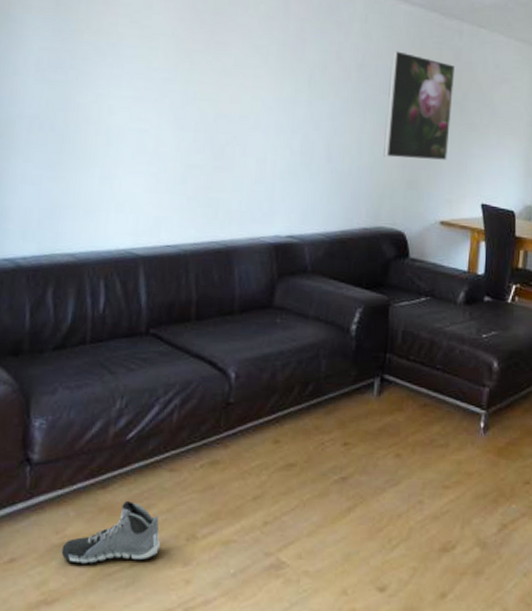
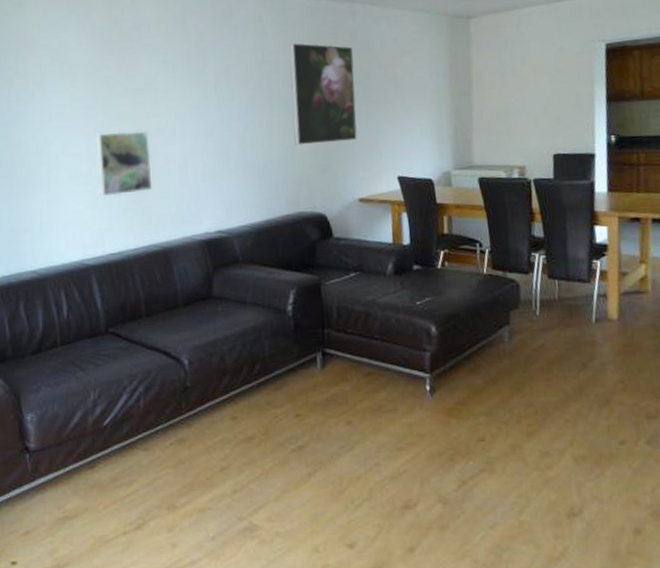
sneaker: present [61,501,161,564] -> none [65,479,147,533]
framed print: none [163,111,229,182] -> present [95,131,153,197]

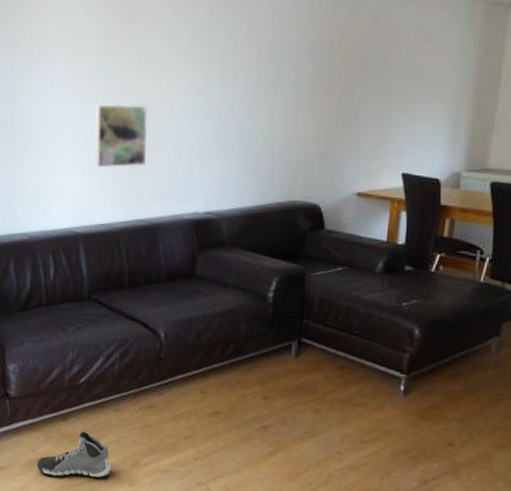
sneaker: none [65,479,147,533] -> present [37,432,112,478]
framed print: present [289,43,357,146] -> none [297,23,373,132]

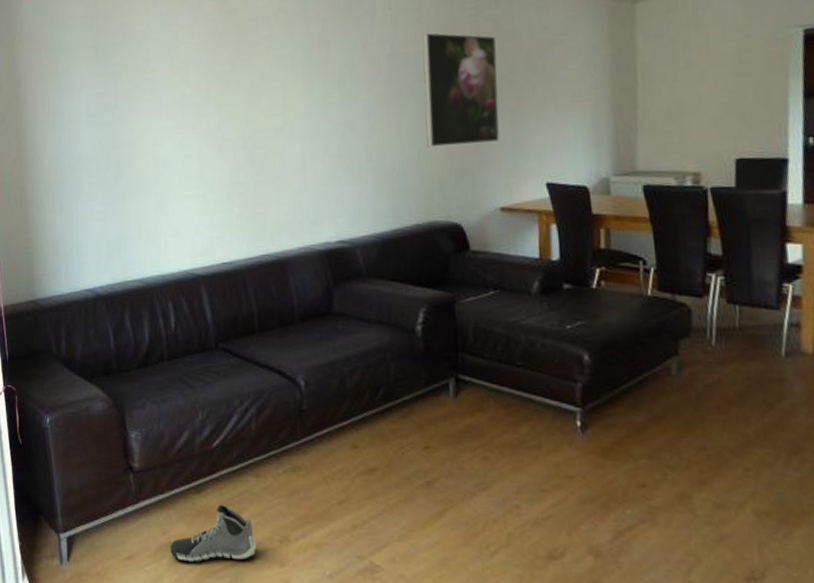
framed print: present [93,104,148,168] -> none [207,130,268,202]
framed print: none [297,23,373,132] -> present [423,33,500,148]

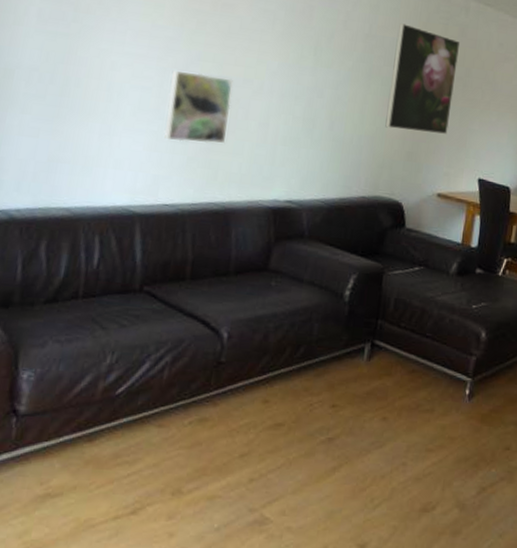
sneaker: present [170,505,257,562] -> none [45,455,146,515]
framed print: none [207,130,268,202] -> present [164,70,233,144]

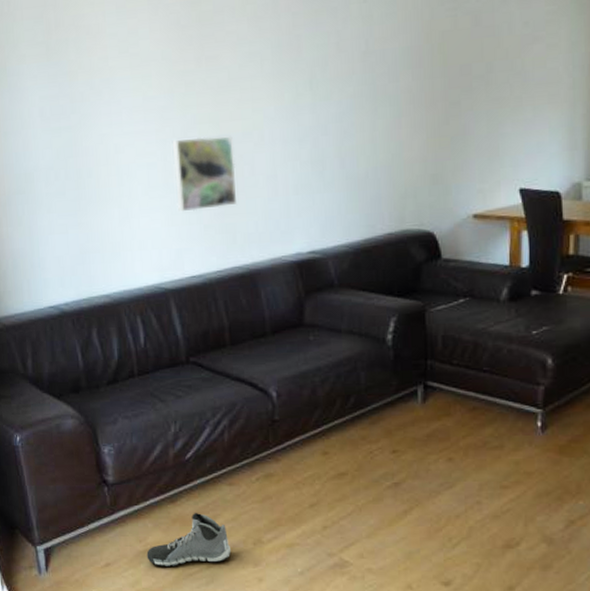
sneaker: none [45,455,146,515] -> present [146,513,232,566]
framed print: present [385,23,461,134] -> none [399,28,475,153]

